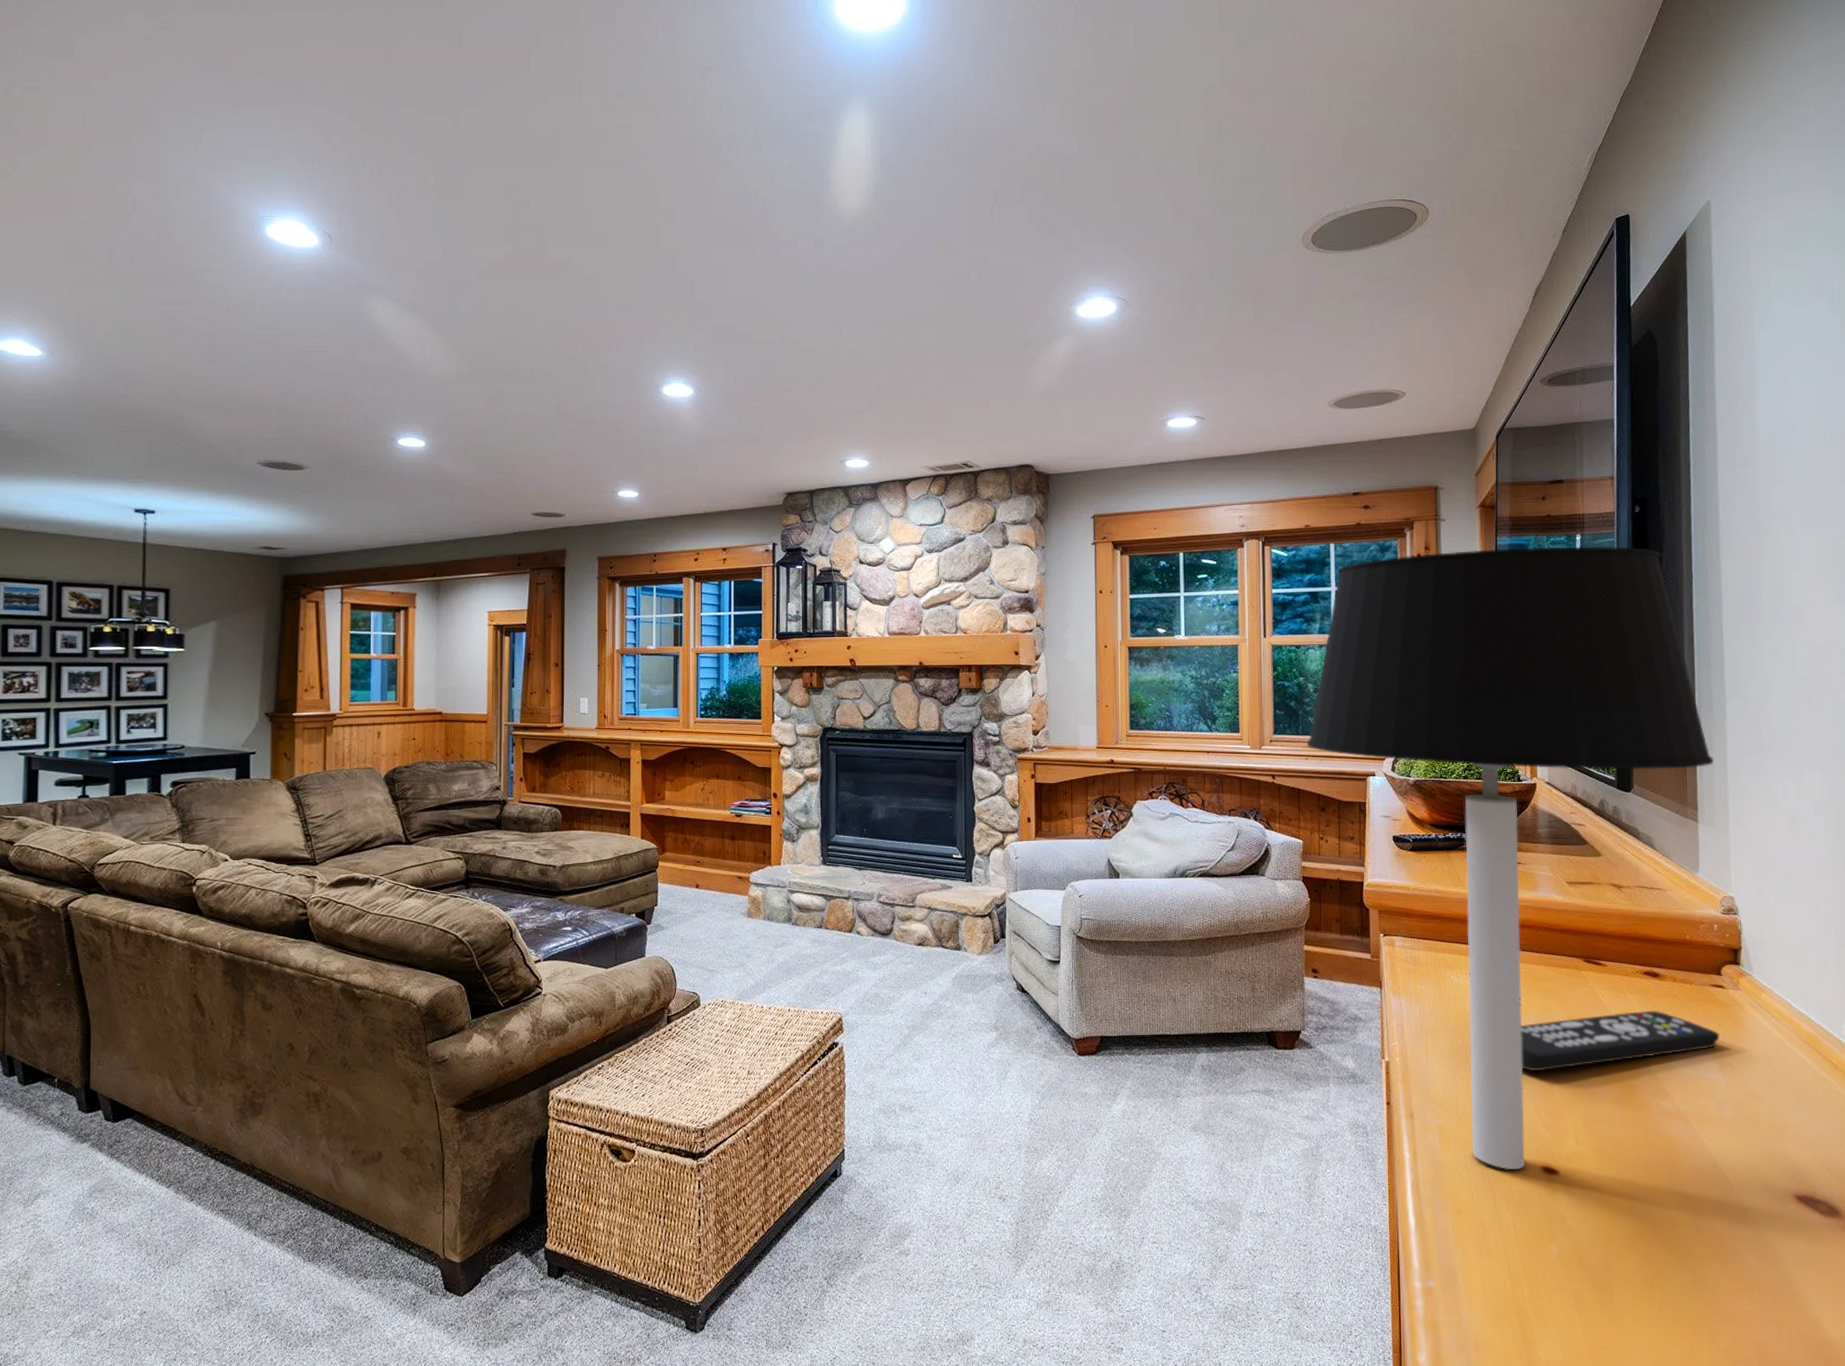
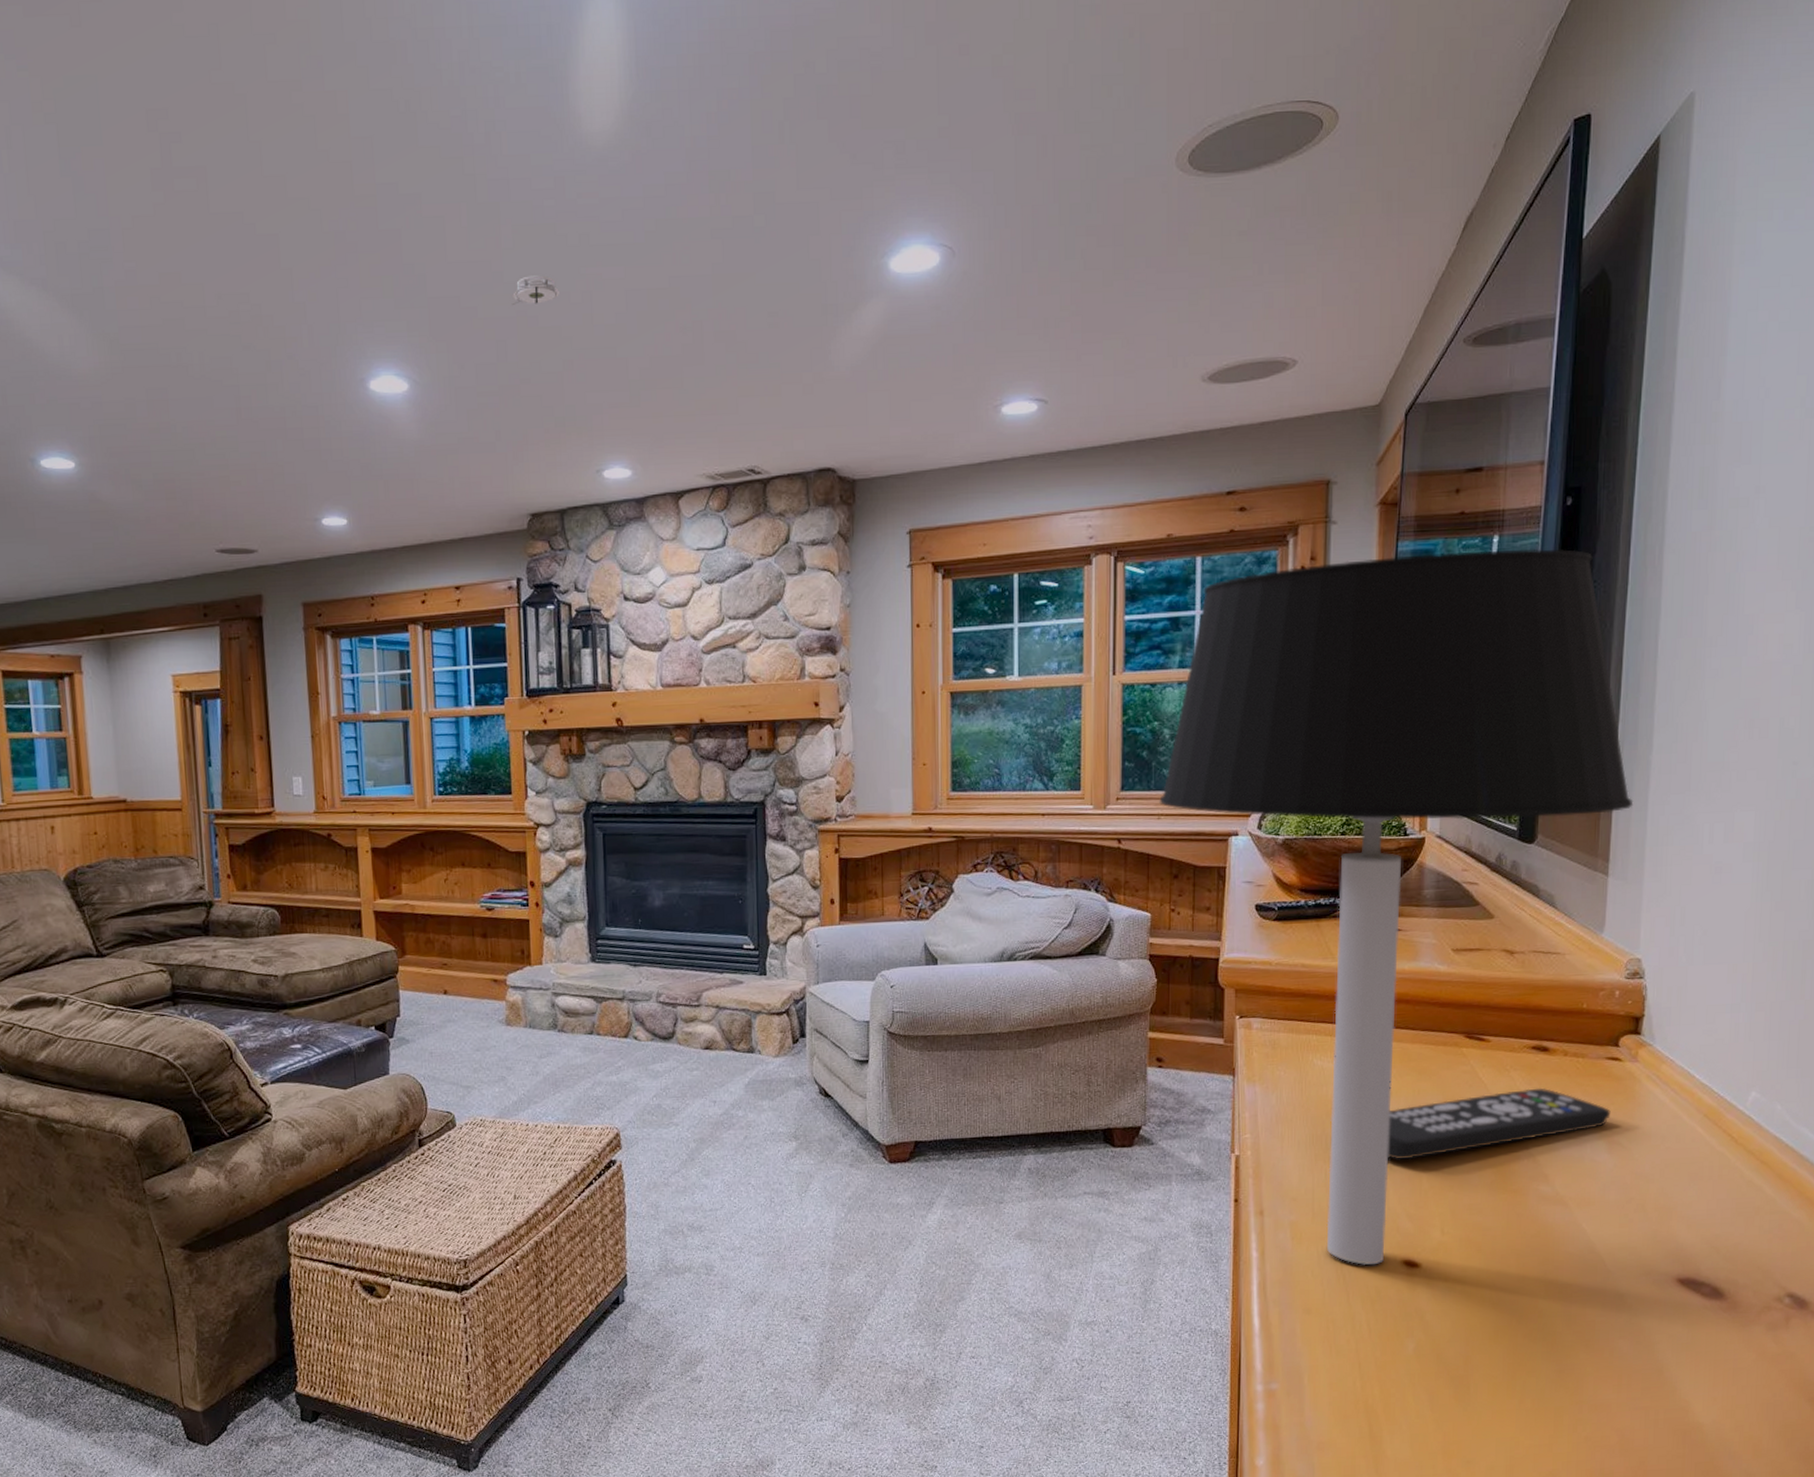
smoke detector: none [778,312,816,333] -> present [512,275,561,305]

